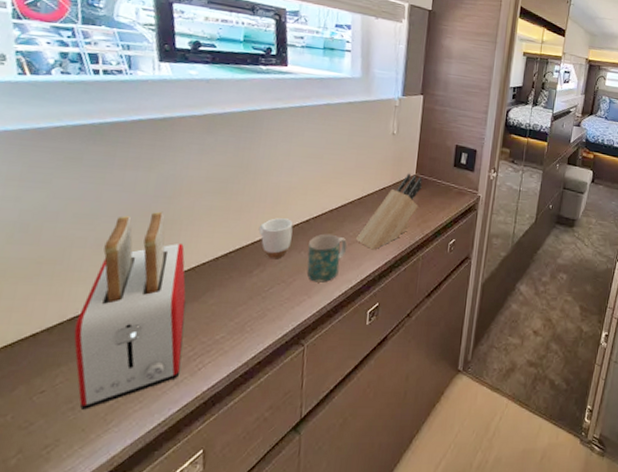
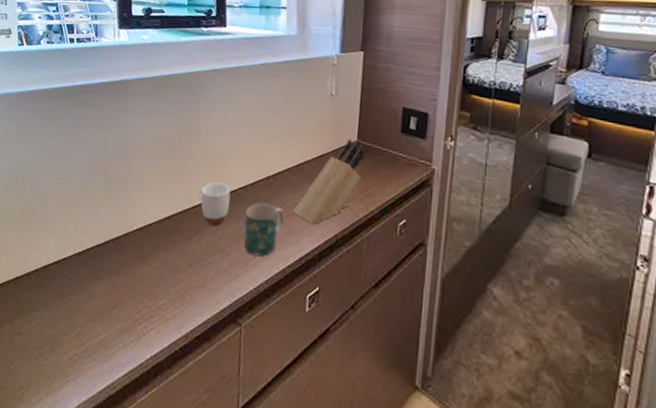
toaster: present [74,211,186,410] -> none [46,169,134,358]

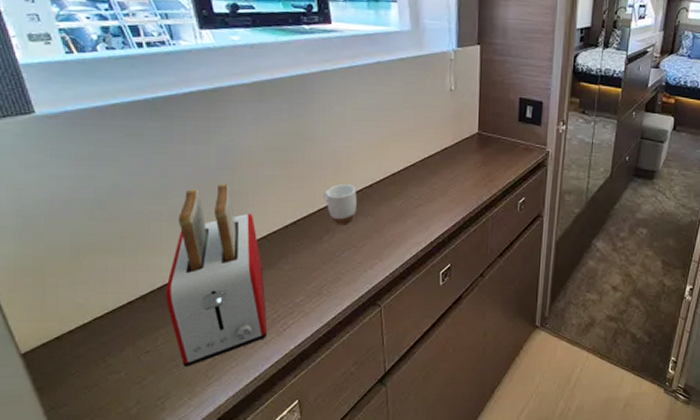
toaster: none [46,169,134,358] -> present [165,183,268,367]
mug: present [244,202,285,257] -> none [374,198,414,246]
knife block: present [293,138,365,225] -> none [421,131,486,212]

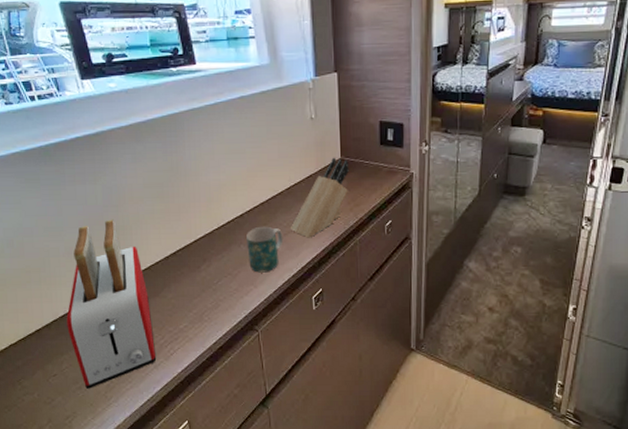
mug: present [323,184,357,225] -> none [198,215,230,254]
mug: none [374,198,414,246] -> present [246,226,283,273]
knife block: none [421,131,486,212] -> present [290,157,349,238]

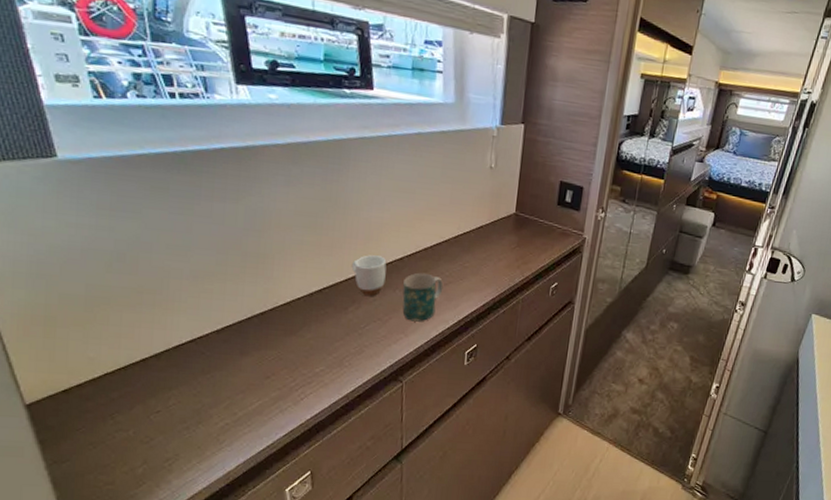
toaster: present [66,219,157,389] -> none [180,244,284,430]
mug: none [198,215,230,254] -> present [351,255,387,297]
knife block: present [290,157,349,238] -> none [451,211,523,291]

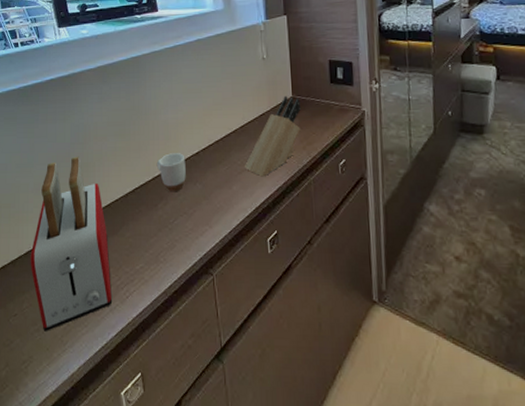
toaster: none [180,244,284,430] -> present [30,156,113,331]
mug: present [402,272,444,322] -> none [202,164,238,212]
knife block: none [451,211,523,291] -> present [244,95,301,177]

